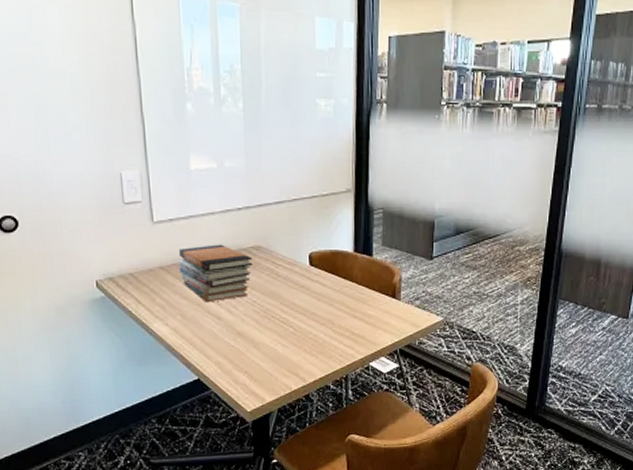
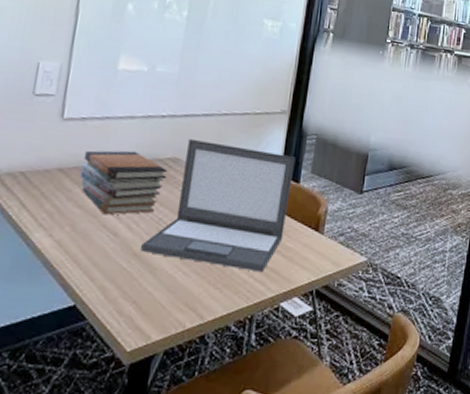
laptop: none [241,226,366,339] -> present [139,138,296,273]

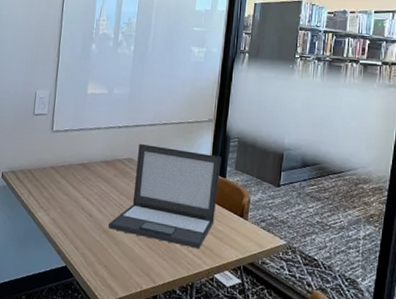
book stack: present [80,150,168,215] -> none [65,153,125,201]

